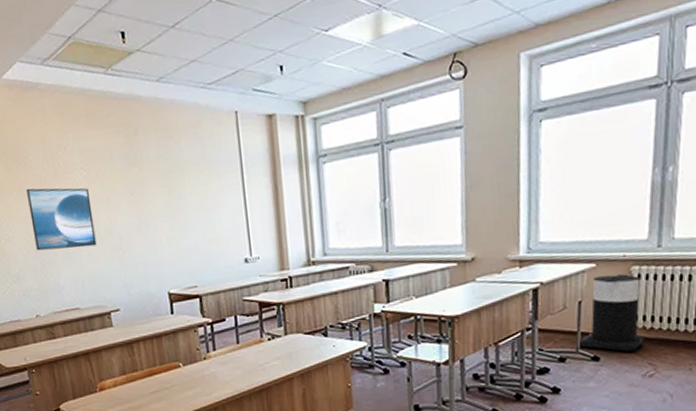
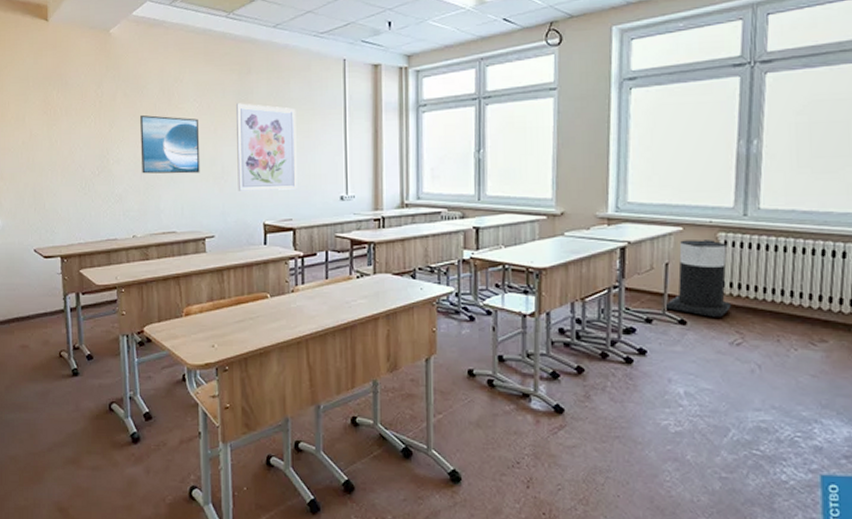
wall art: none [125,167,199,262] -> present [235,103,297,191]

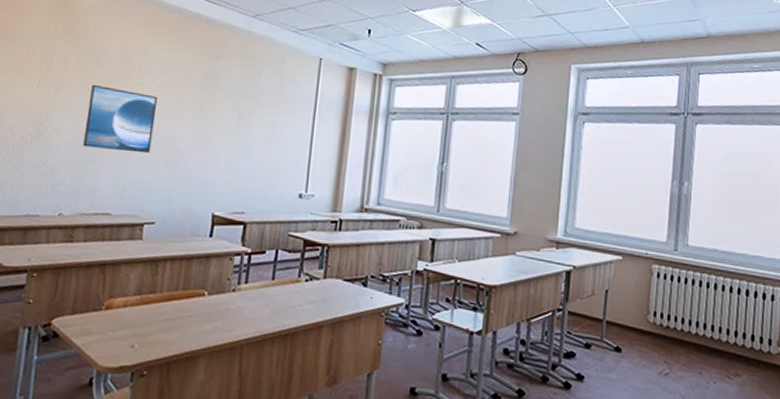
wall art: present [235,103,297,191] -> none [189,86,265,182]
trash can: present [665,240,731,317] -> none [603,269,661,346]

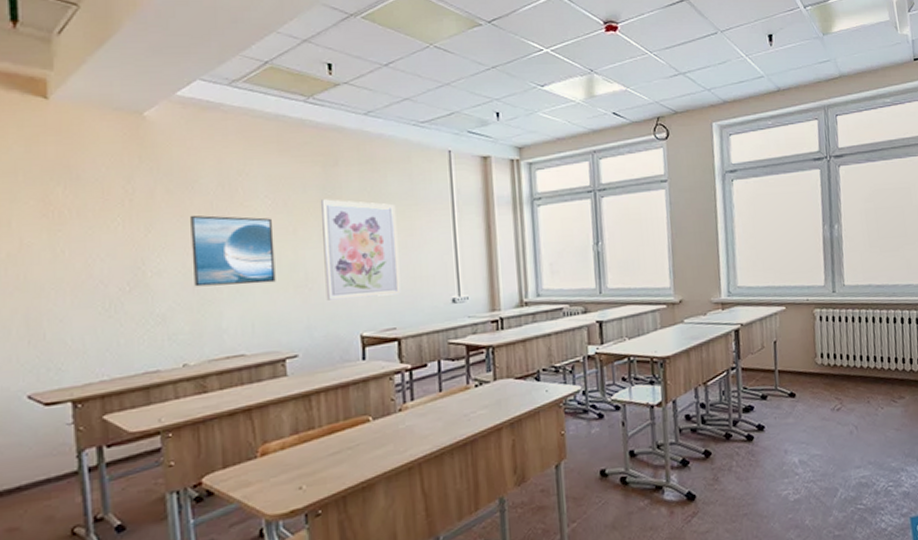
wall art: none [189,86,265,182] -> present [320,199,401,301]

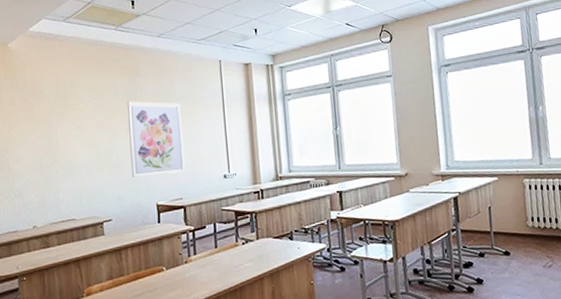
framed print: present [191,215,276,287] -> none [38,116,96,169]

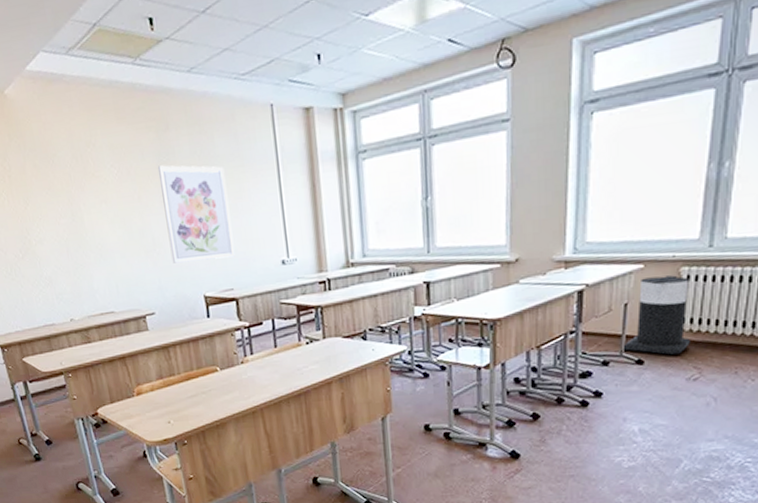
trash can: none [492,185,541,247] -> present [622,275,690,355]

